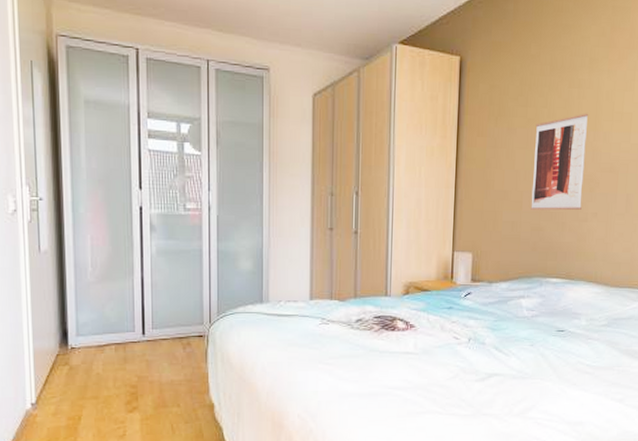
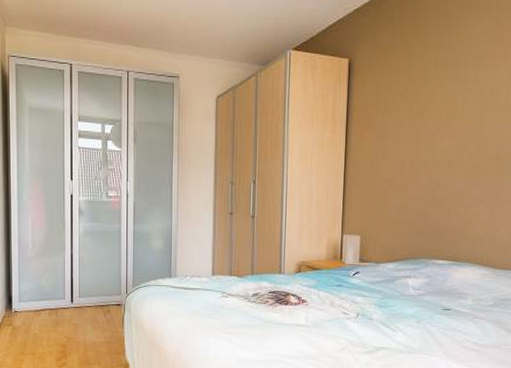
wall art: present [531,113,589,211] -> none [416,106,474,197]

